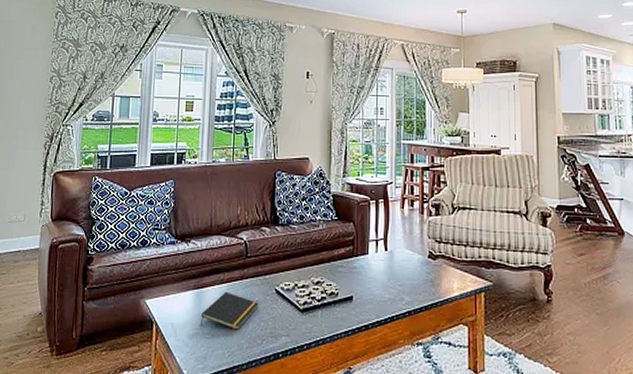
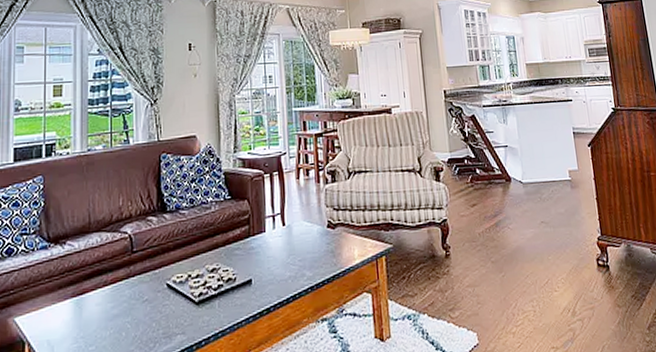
notepad: present [201,291,259,330] -> none [83,294,149,339]

